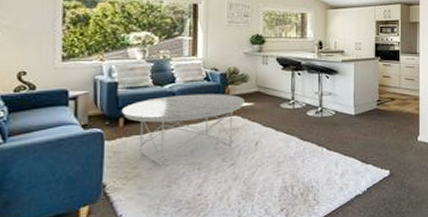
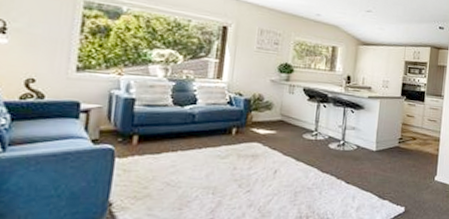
coffee table: present [121,94,245,166] -> none [136,117,267,187]

